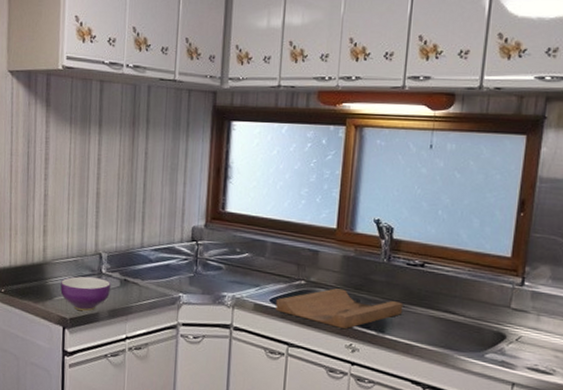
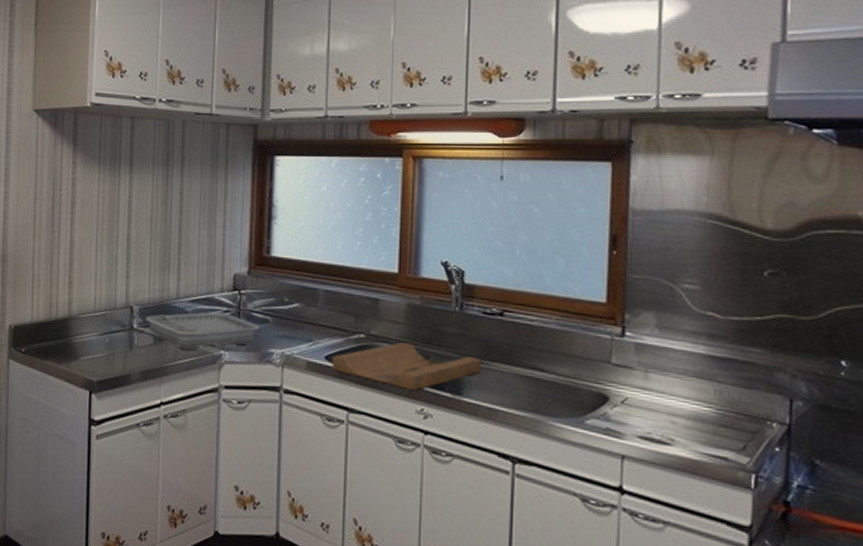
bowl: present [60,276,111,312] -> none [87,332,143,374]
dish rack: none [113,259,215,294] -> present [145,311,261,352]

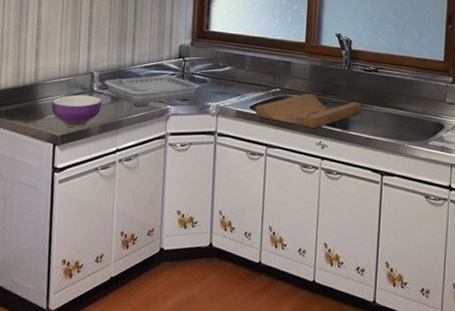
bowl: none [87,332,143,374] -> present [51,94,102,128]

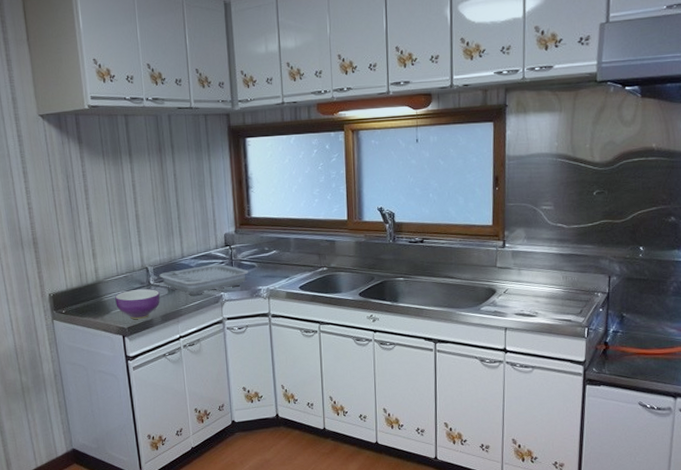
cutting board: present [255,94,362,129] -> none [305,270,411,304]

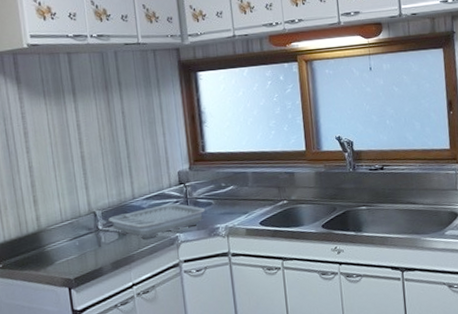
bowl: present [115,288,160,320] -> none [59,234,110,270]

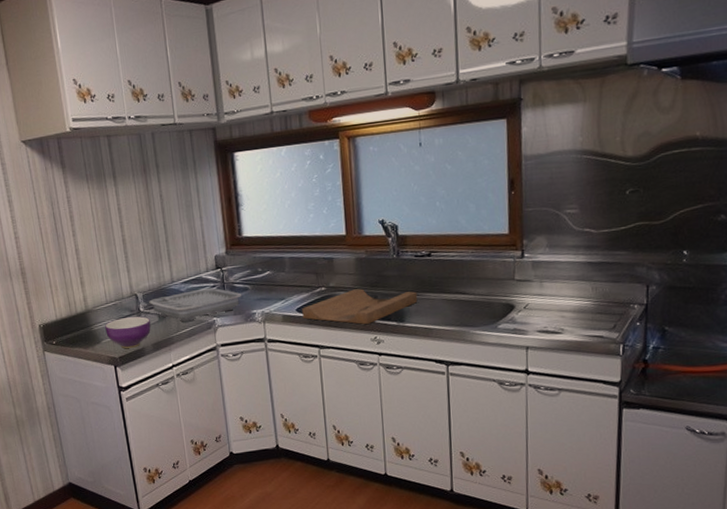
bowl: none [59,234,110,270] -> present [105,316,151,349]
cutting board: none [265,201,374,236] -> present [302,288,418,325]

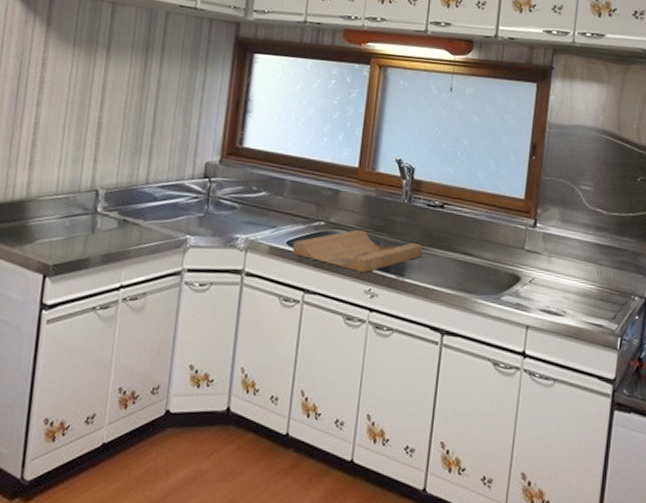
bowl: present [105,316,151,349] -> none [44,215,107,257]
dish rack: present [149,287,242,323] -> none [111,197,228,236]

